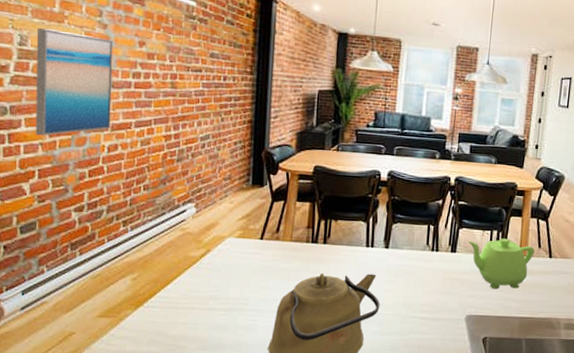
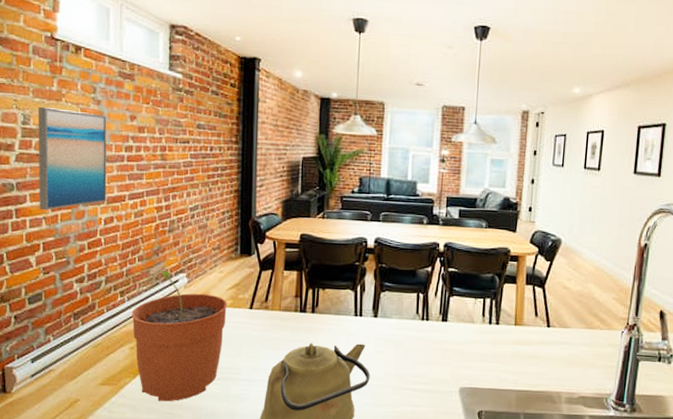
plant pot: none [134,199,238,334] -> present [131,270,228,402]
teapot: present [468,238,535,290] -> none [460,306,531,361]

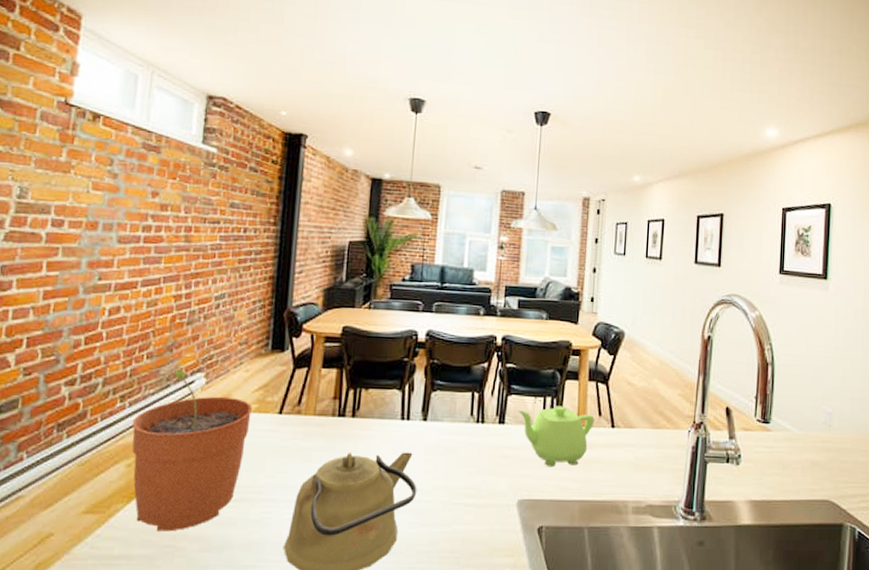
wall art: present [38,106,107,211] -> none [27,178,124,299]
teapot: none [460,306,531,361] -> present [518,406,594,467]

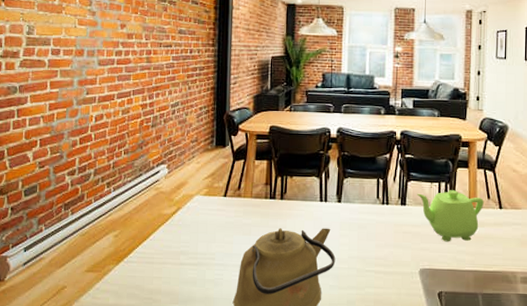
plant pot: present [132,369,253,532] -> none [116,162,204,287]

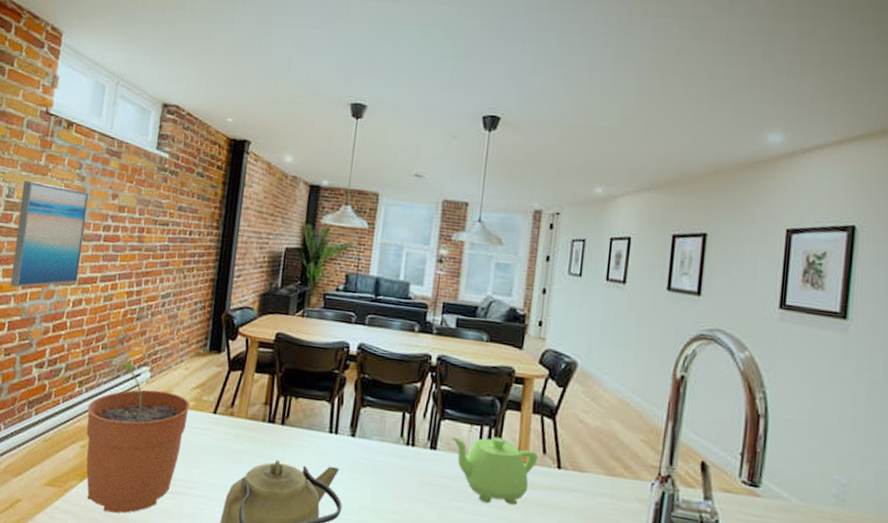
wall art: none [38,18,101,110] -> present [10,180,89,288]
plant pot: none [116,162,204,287] -> present [86,361,191,514]

